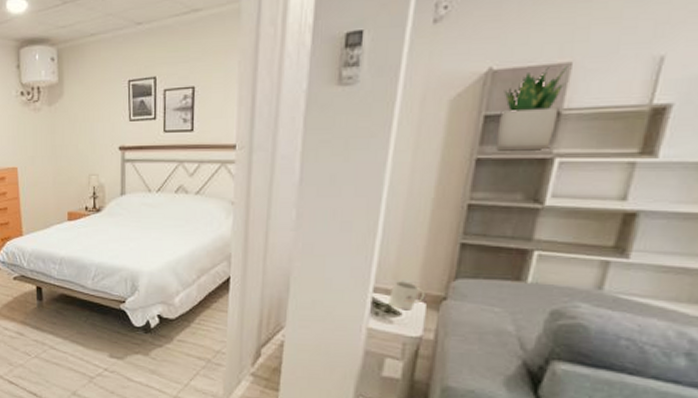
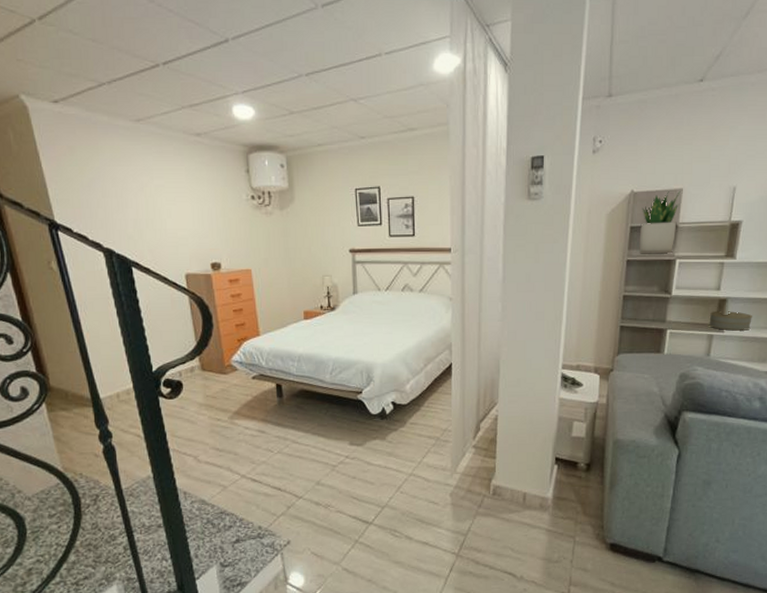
mug: present [389,281,426,311] -> none [573,358,599,382]
decorative box: none [604,230,681,258] -> present [709,311,752,331]

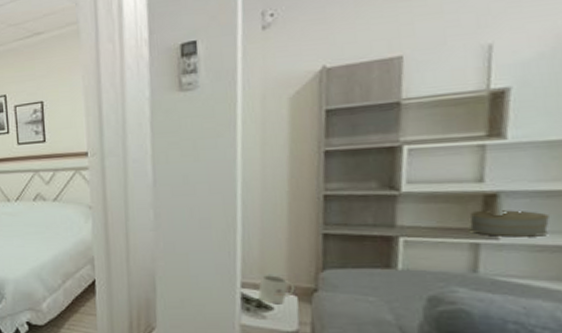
mug: none [573,358,599,382] -> present [258,275,295,305]
planter: present [639,191,680,254] -> none [340,60,399,143]

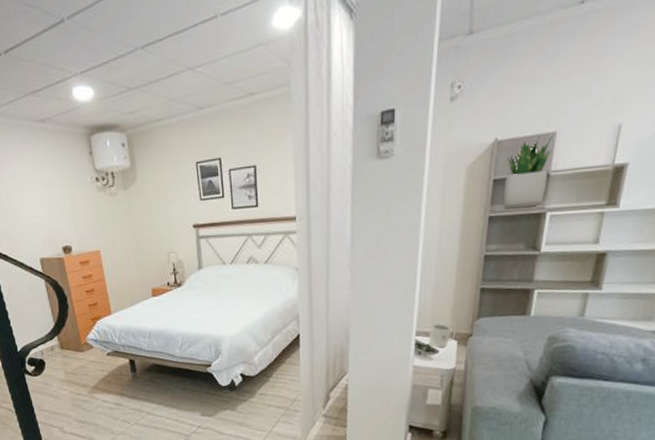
planter: none [340,60,399,143] -> present [503,135,552,209]
decorative box: present [469,210,549,237] -> none [584,266,637,288]

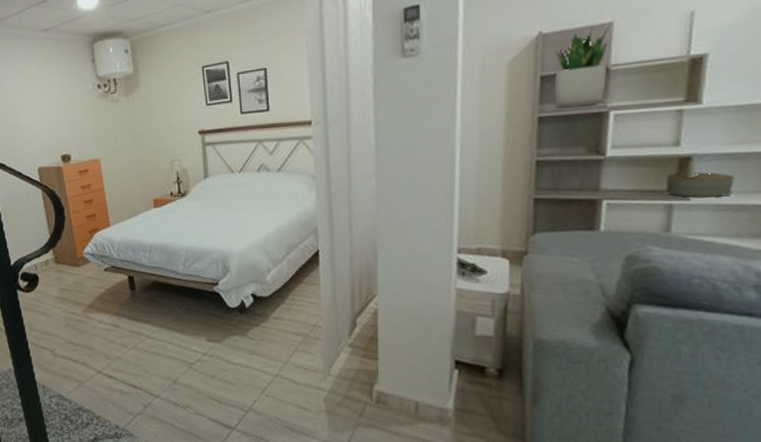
mug: present [428,324,456,348] -> none [473,240,507,268]
decorative box: none [584,266,637,288] -> present [665,172,734,198]

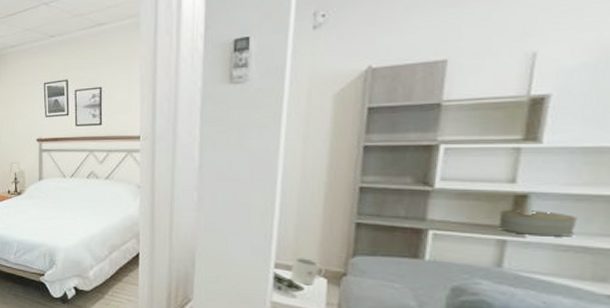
mug: none [473,240,507,268] -> present [290,258,325,286]
planter: present [554,26,609,109] -> none [381,63,442,139]

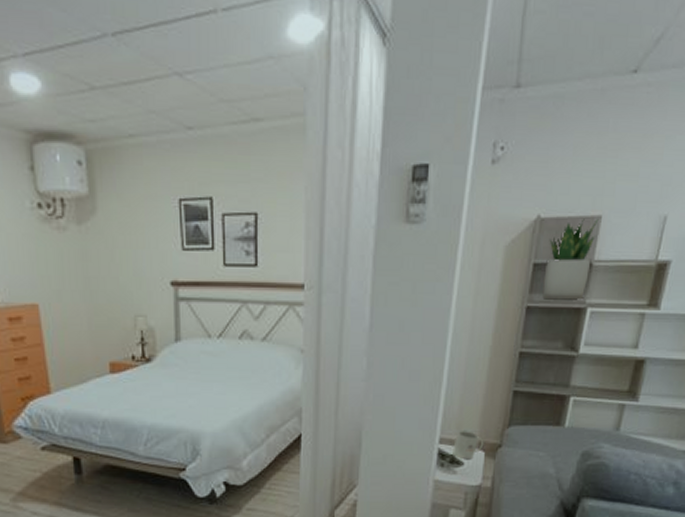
planter: none [381,63,442,139] -> present [542,219,598,300]
decorative box: present [498,210,577,237] -> none [621,375,674,400]

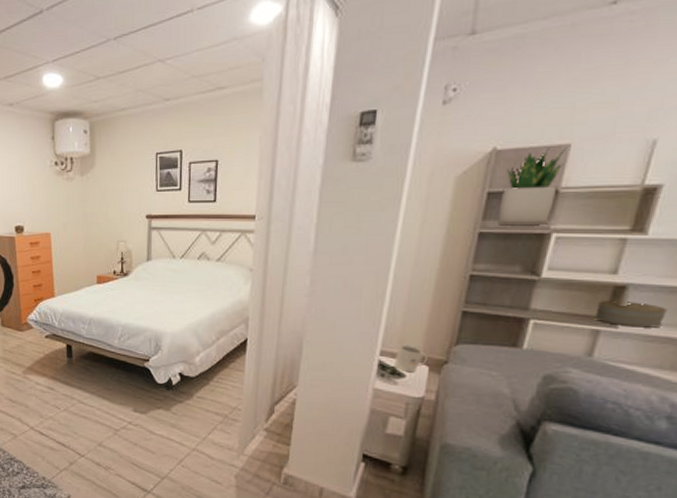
decorative box: none [621,375,674,400] -> present [595,301,667,328]

